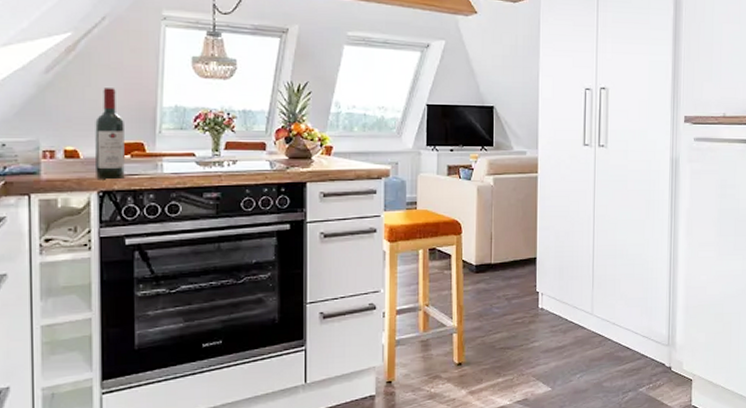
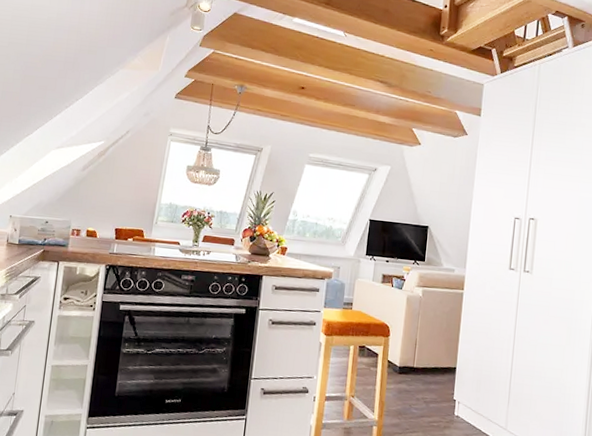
wine bottle: present [94,88,125,179] -> none [105,185,132,257]

